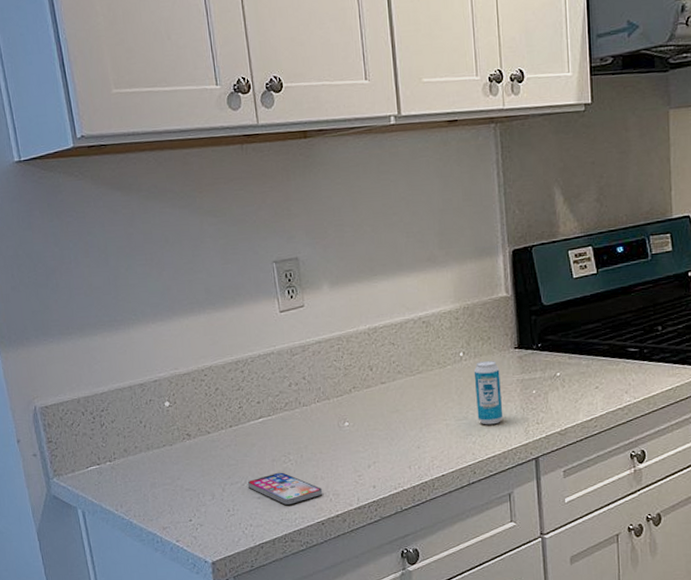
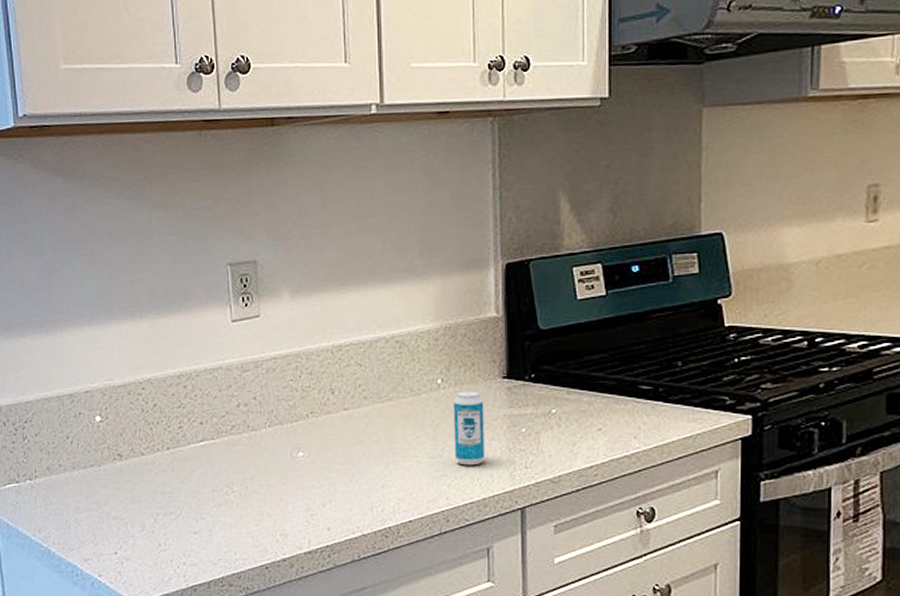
smartphone: present [247,472,323,505] -> none [183,505,269,543]

